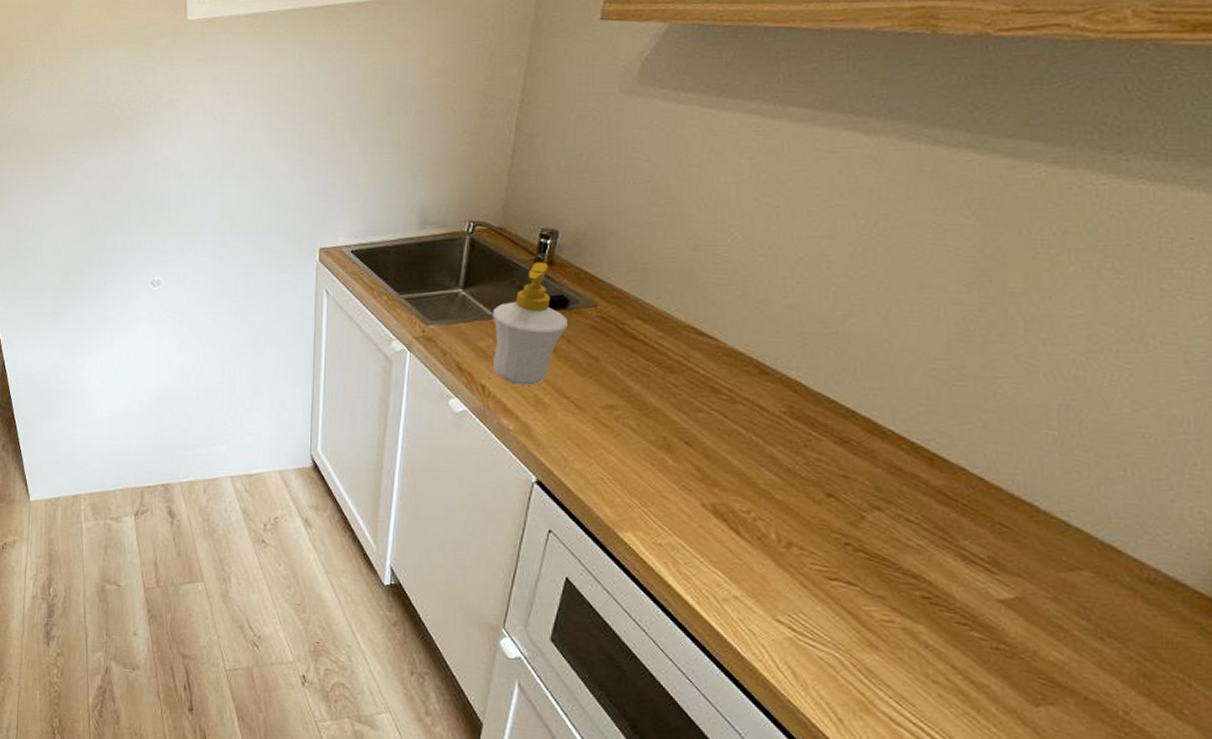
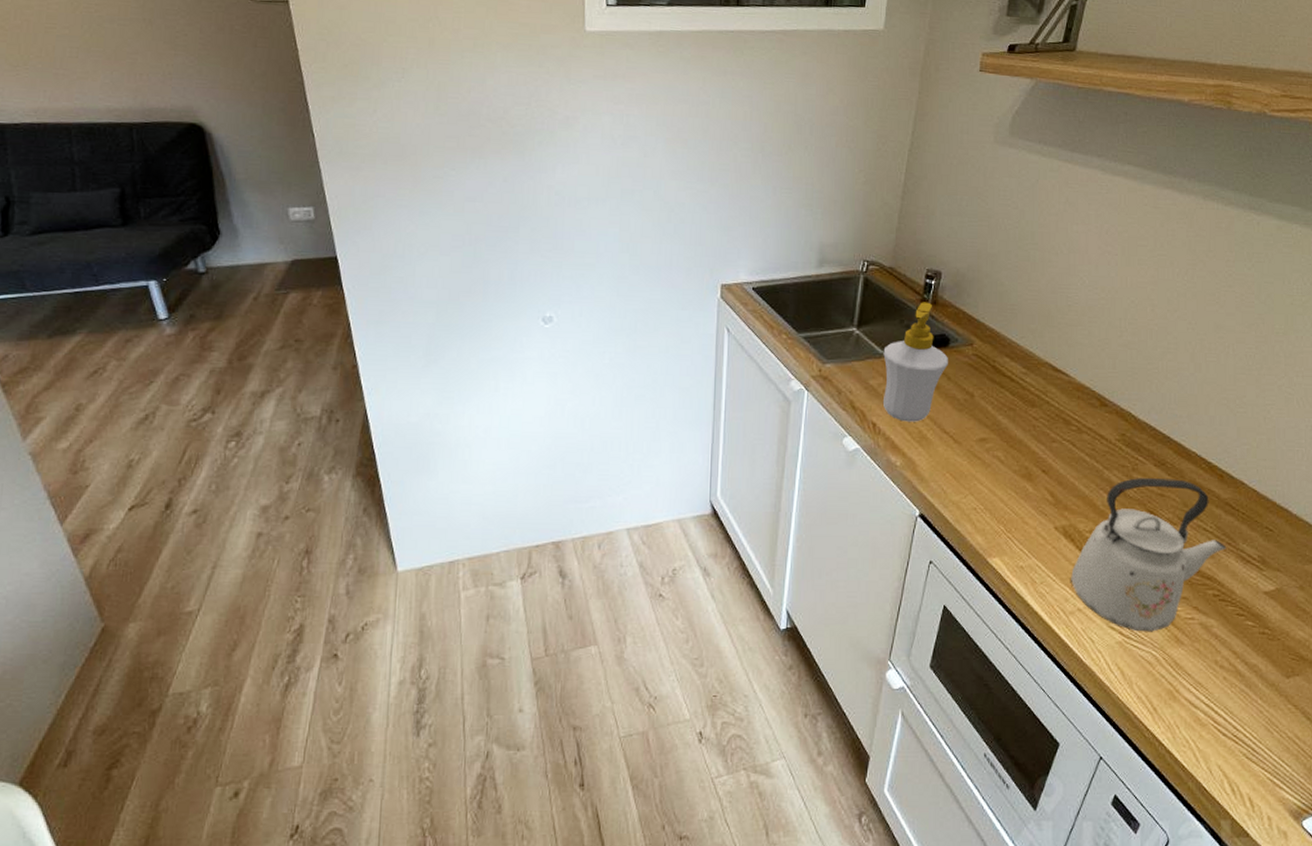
kettle: none [724,456,940,632] -> present [1071,478,1227,632]

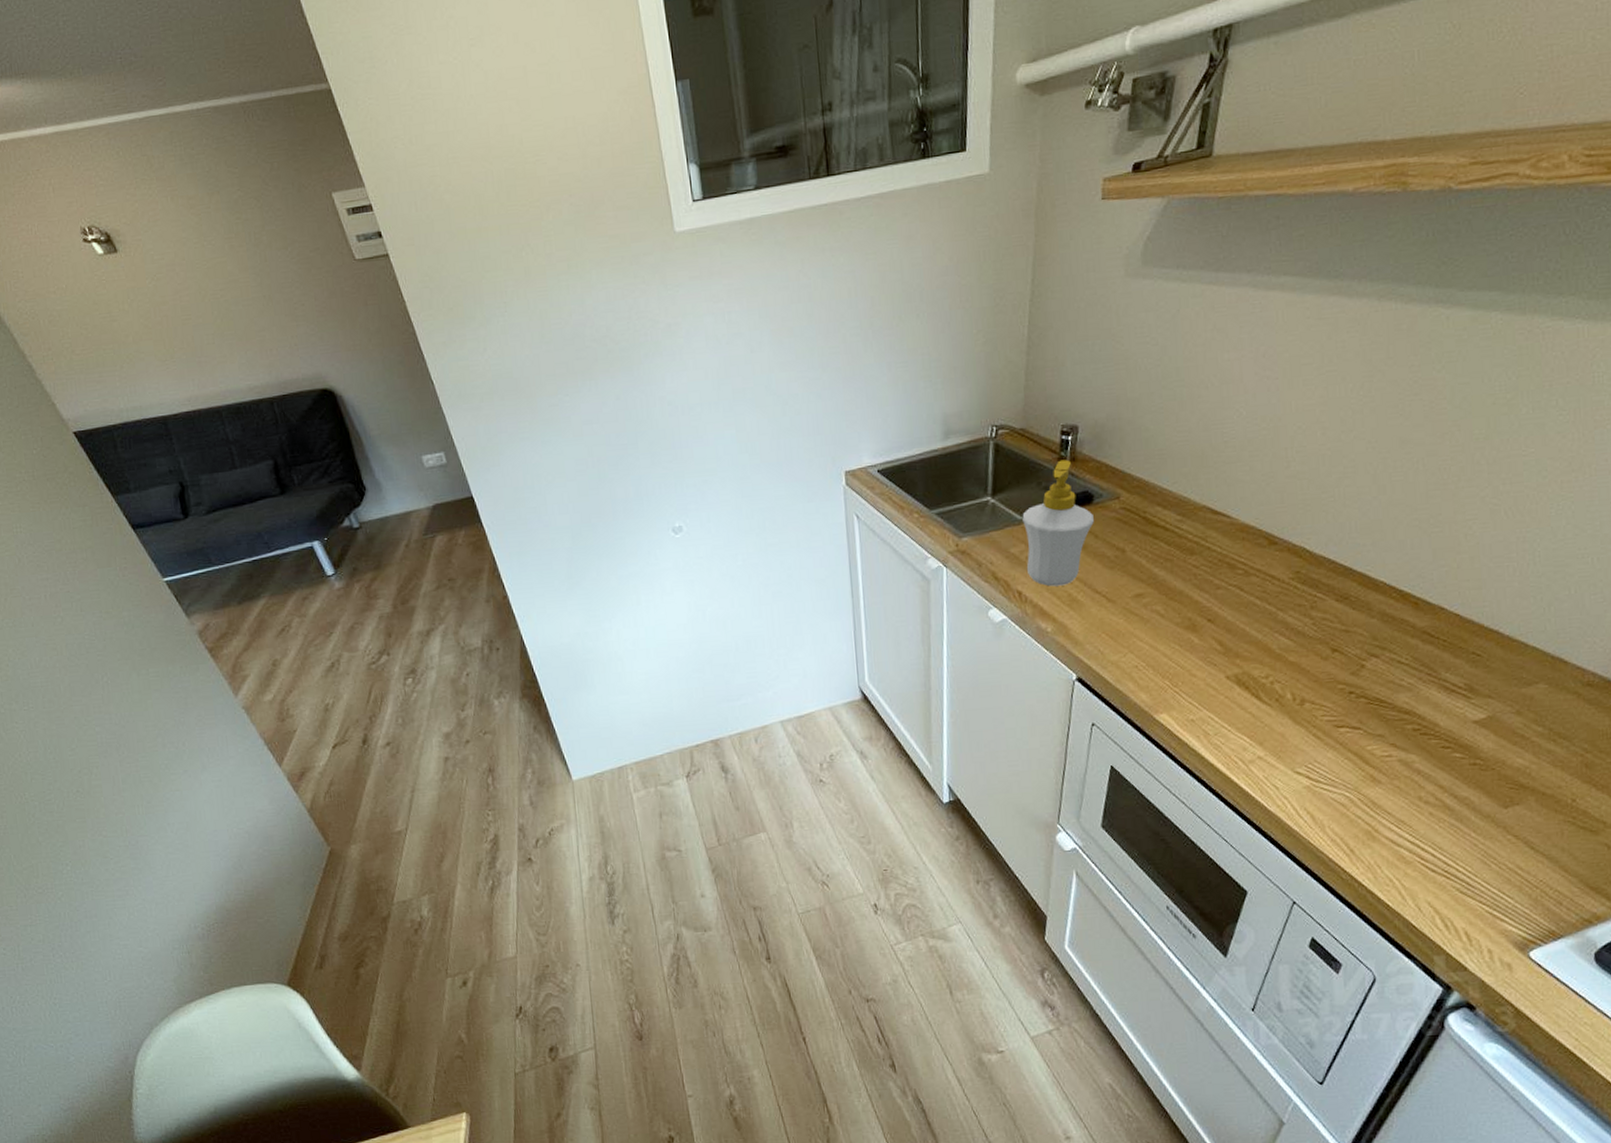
kettle: present [1071,478,1227,632] -> none [1248,612,1427,774]

